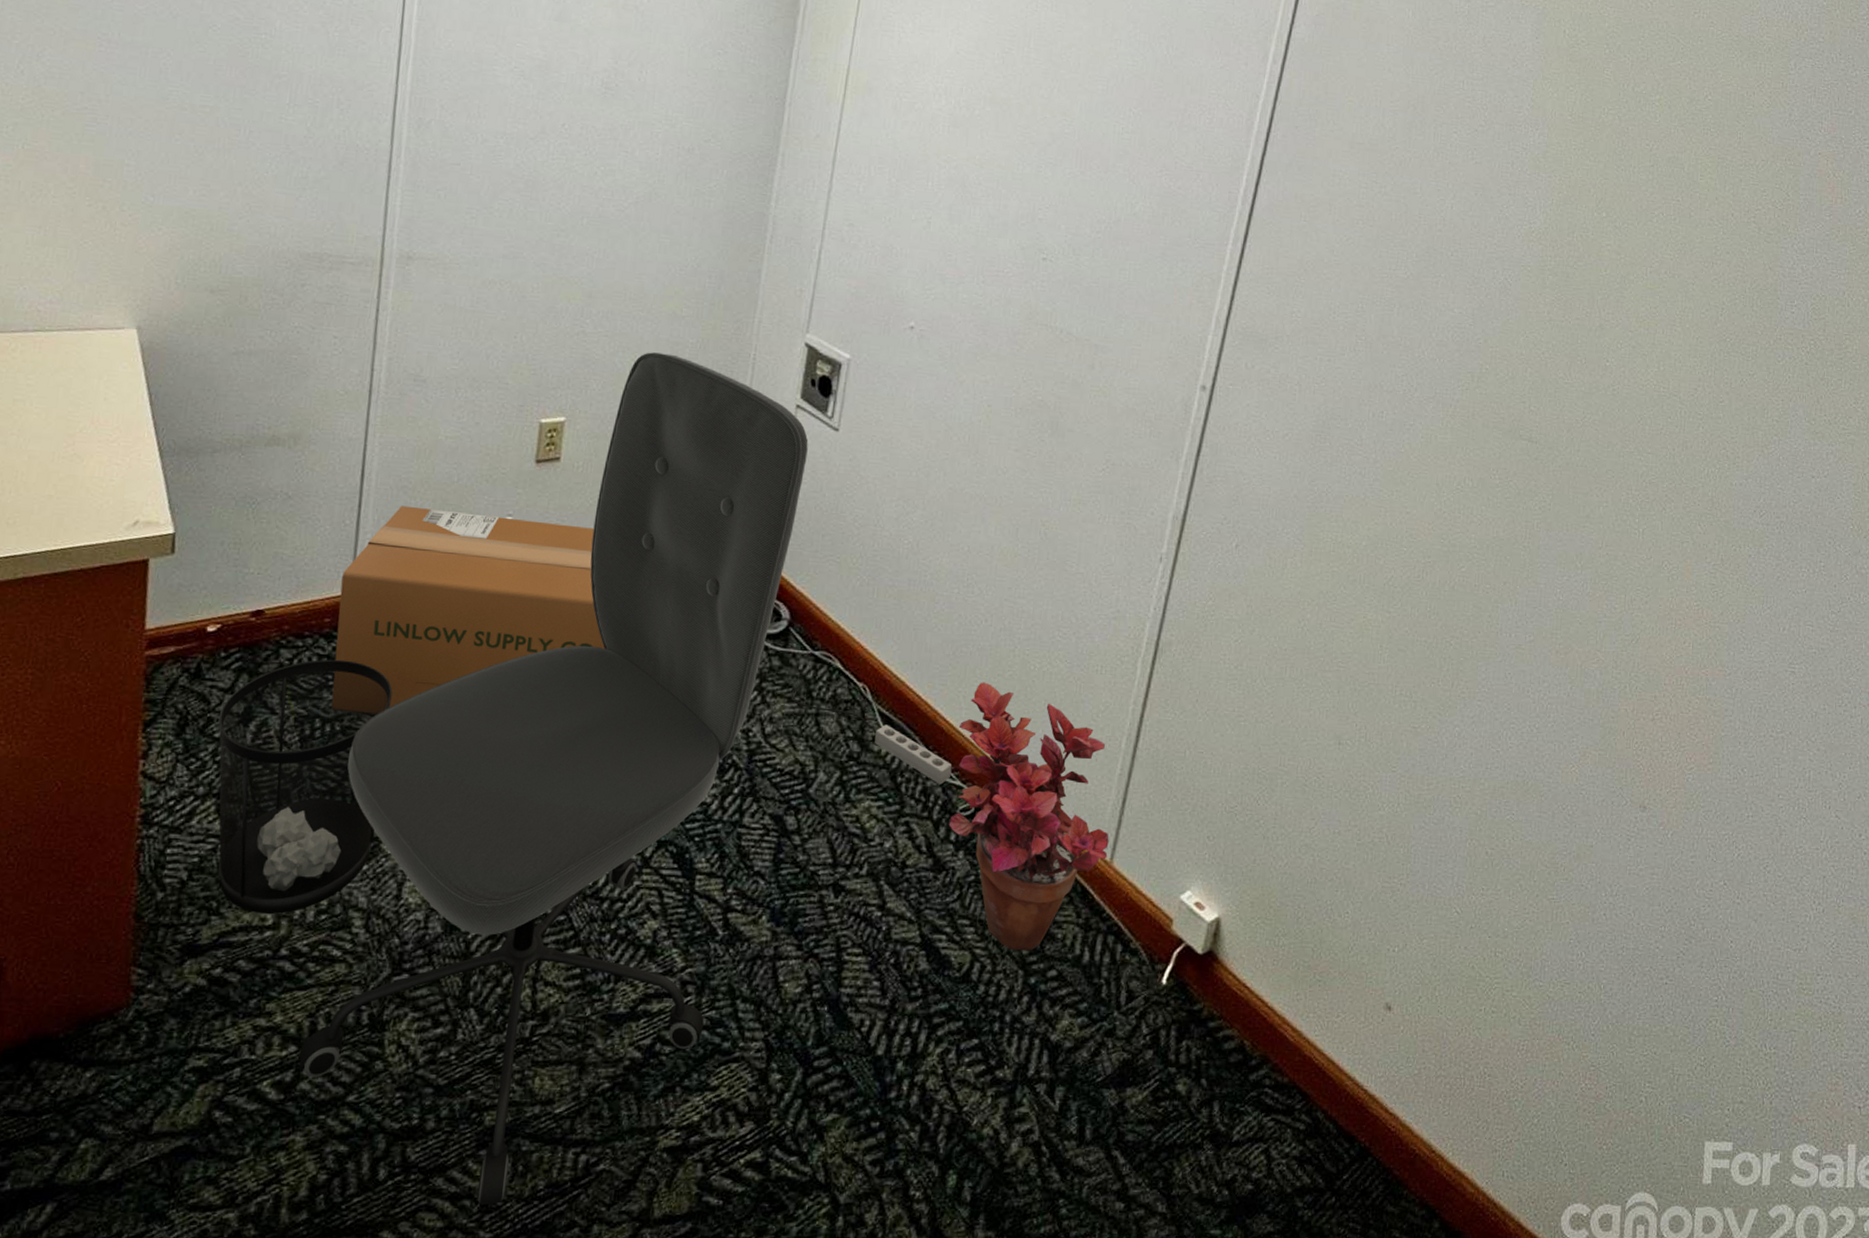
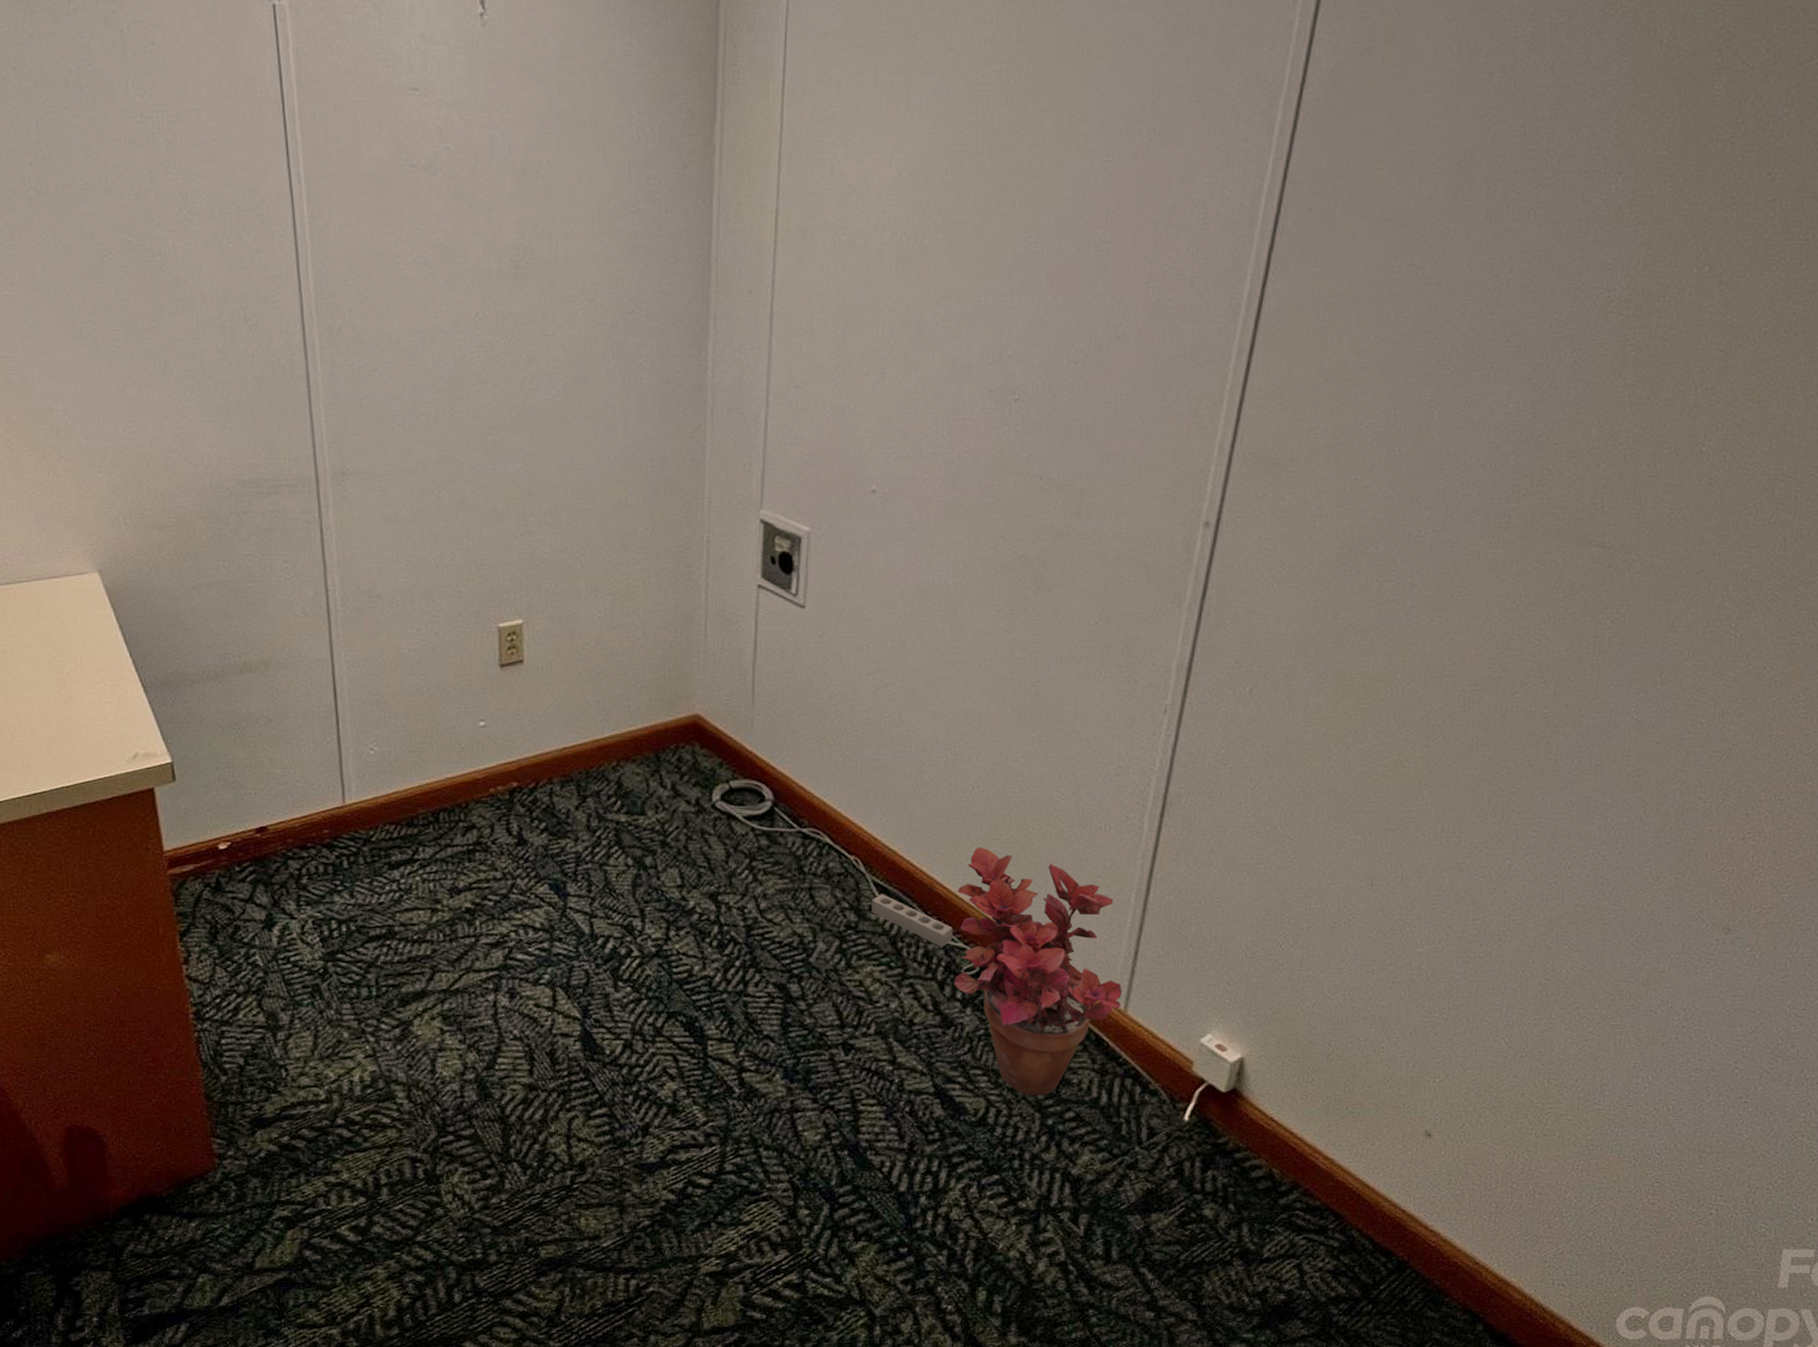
waste bin: present [218,659,393,915] -> none [244,866,402,1091]
office chair: present [299,352,809,1206] -> none [367,545,774,1322]
box: present [332,505,605,714] -> none [333,719,593,914]

